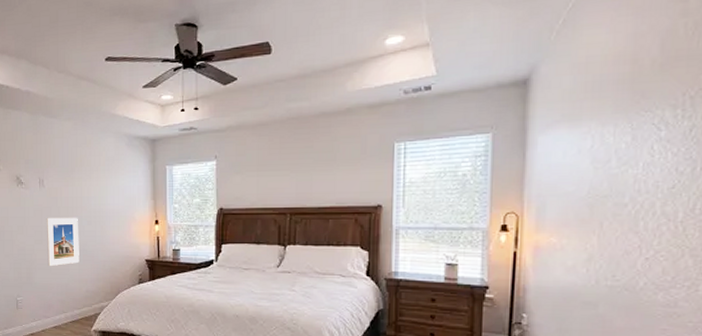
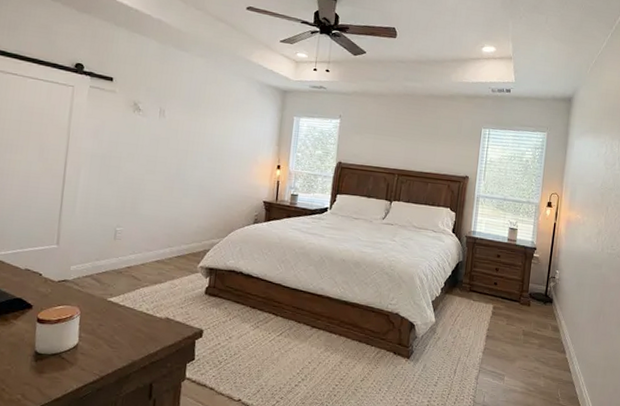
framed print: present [46,217,79,267] -> none [157,148,198,199]

